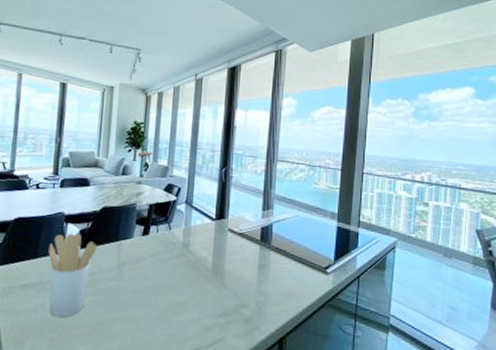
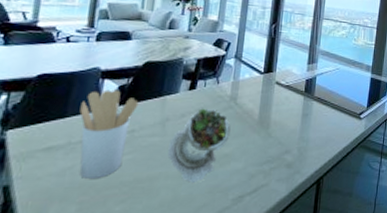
succulent plant: none [124,254,184,331] -> present [167,108,231,184]

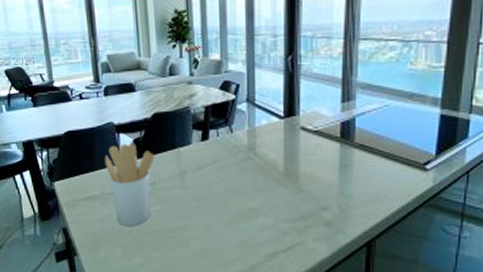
succulent plant: present [167,108,231,184] -> none [191,160,253,237]

